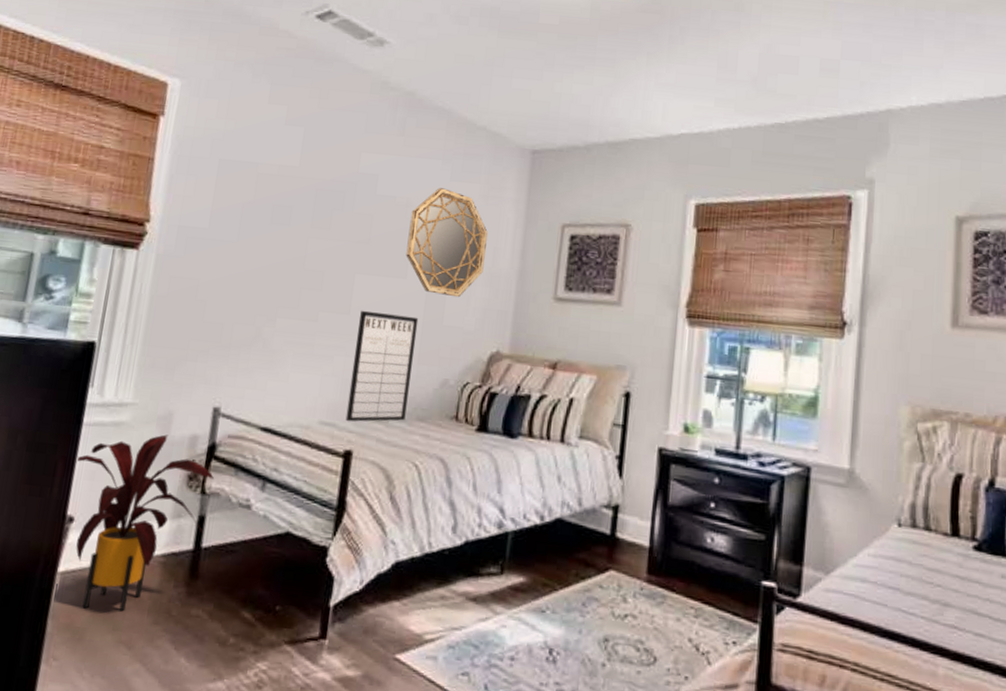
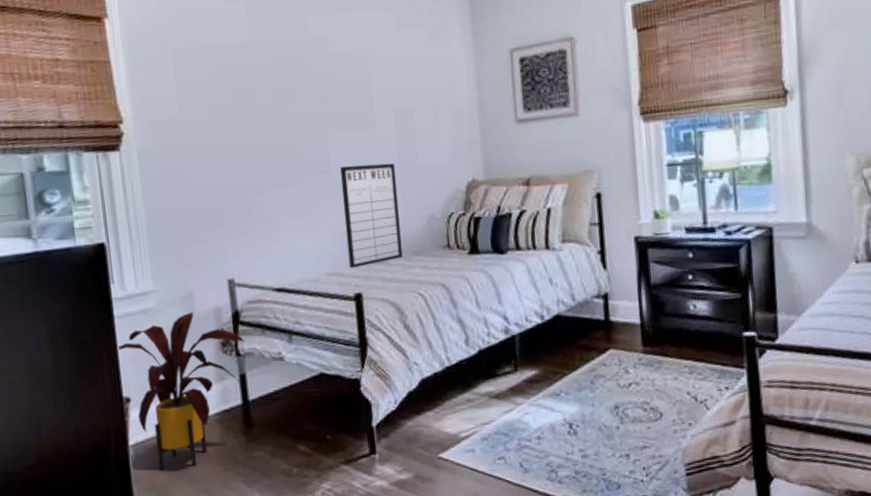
home mirror: present [406,188,488,298] -> none [366,36,445,138]

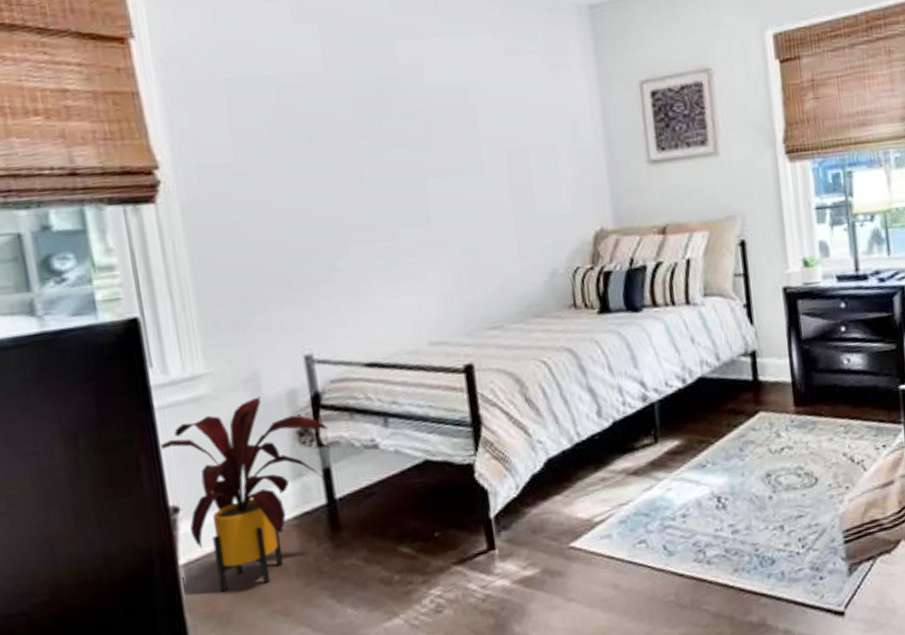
writing board: present [340,163,403,269] -> none [442,211,521,336]

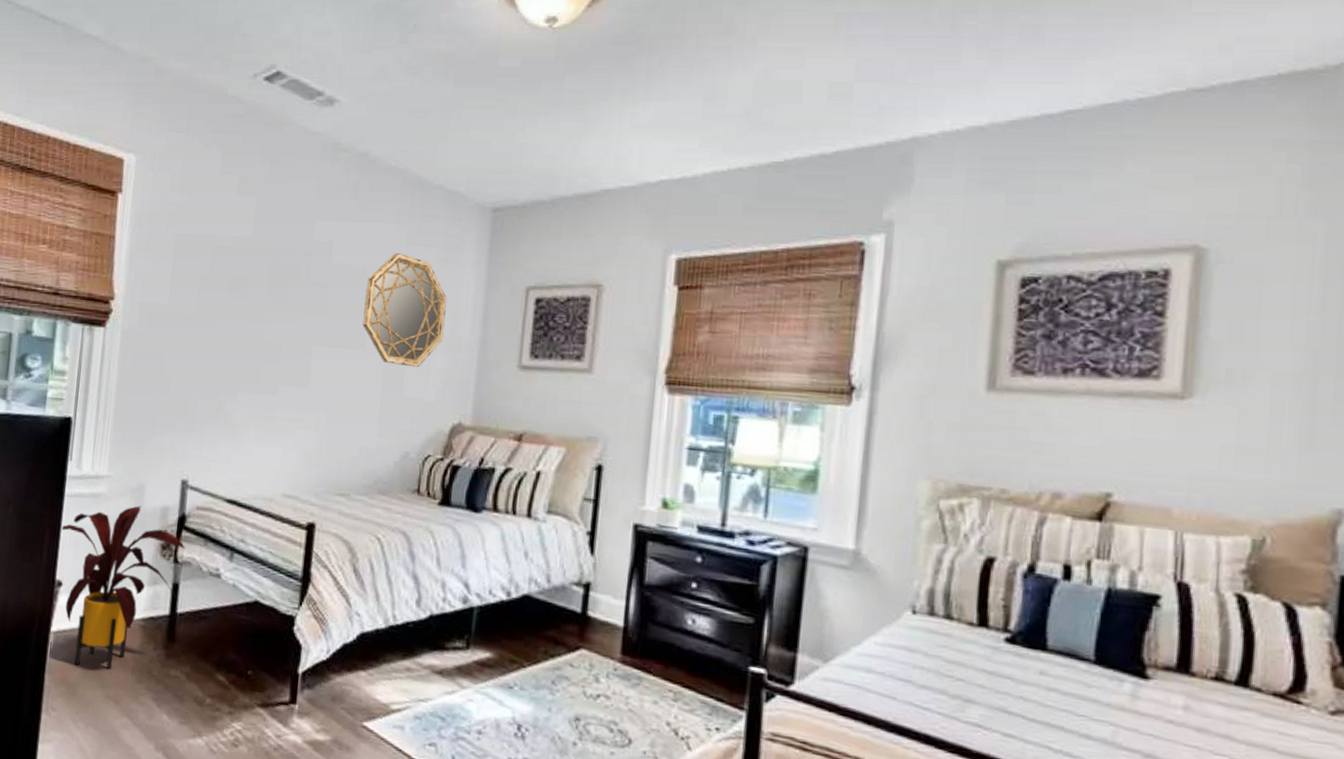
home mirror: none [470,65,567,183] -> present [362,253,447,368]

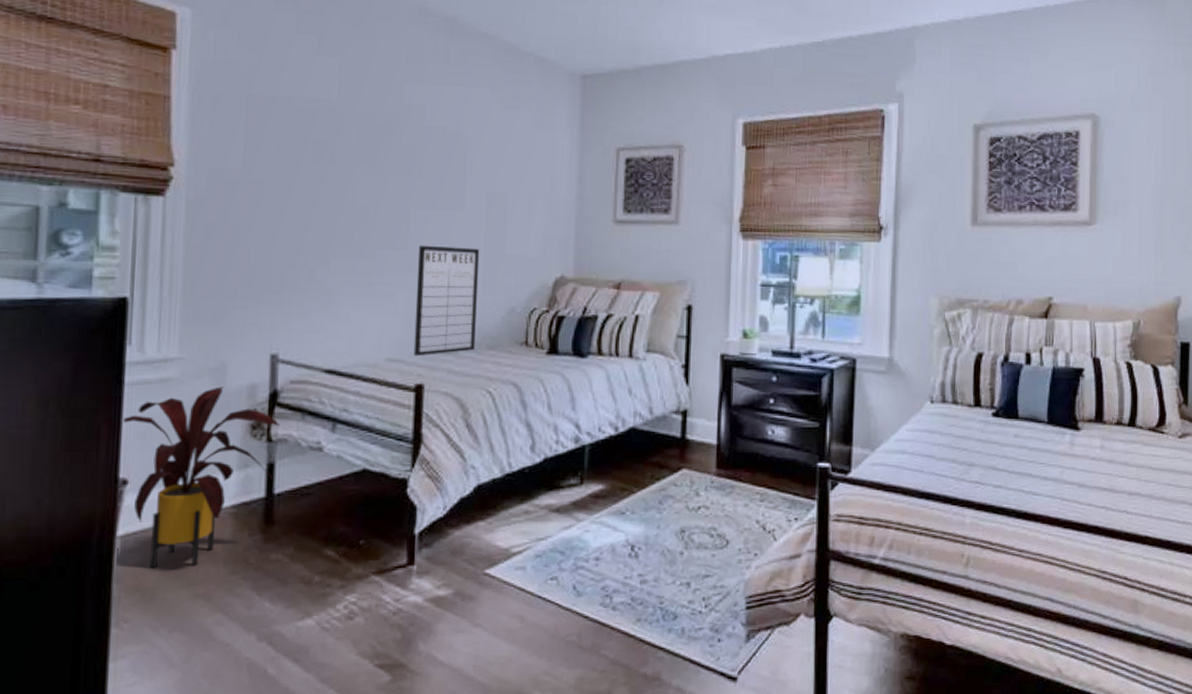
writing board: none [307,382,377,495] -> present [413,245,480,357]
home mirror: present [362,253,447,368] -> none [461,117,543,226]

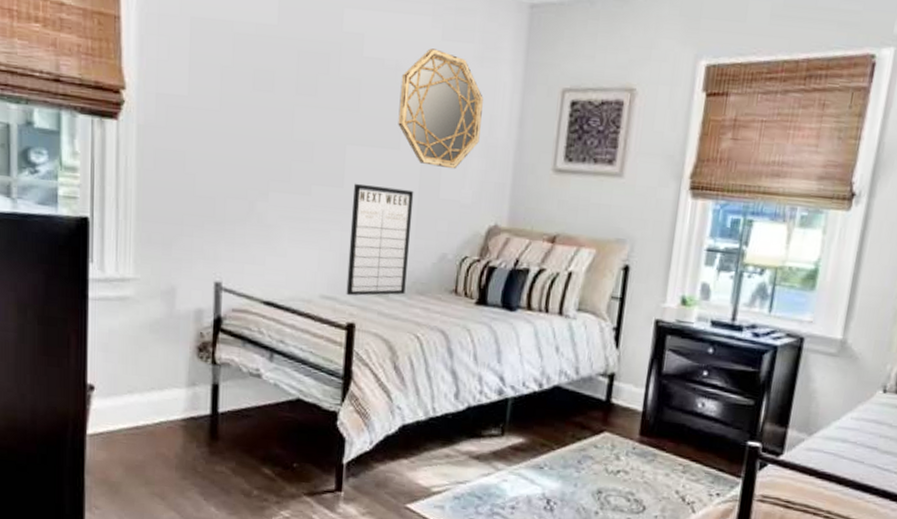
house plant: present [121,386,279,568] -> none [87,308,223,468]
home mirror: none [461,117,543,226] -> present [398,48,483,169]

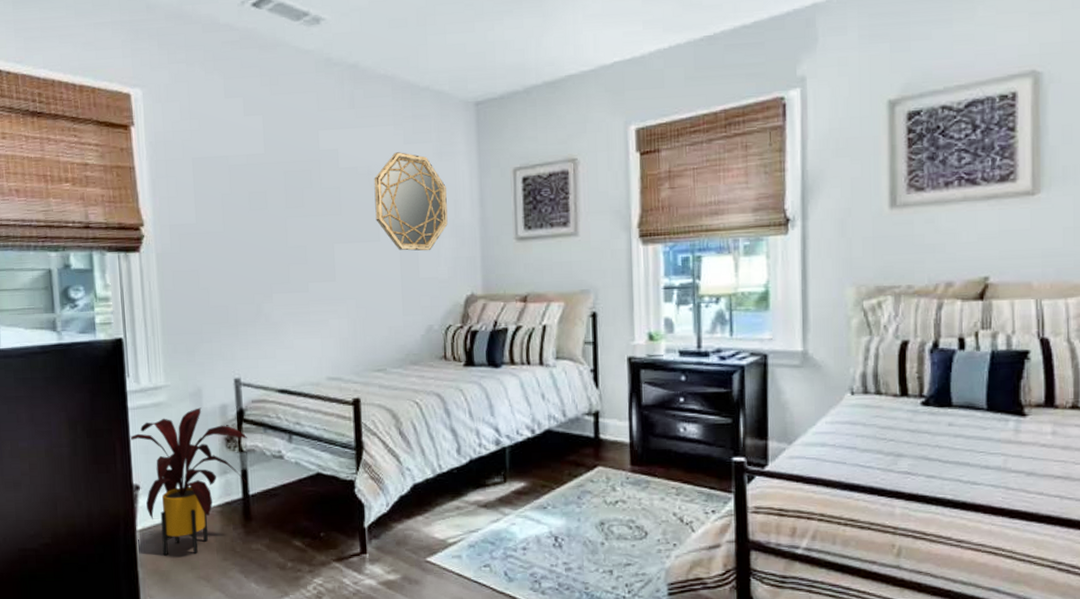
house plant: none [87,308,223,468] -> present [129,407,249,556]
writing board: present [346,183,414,296] -> none [345,274,401,375]

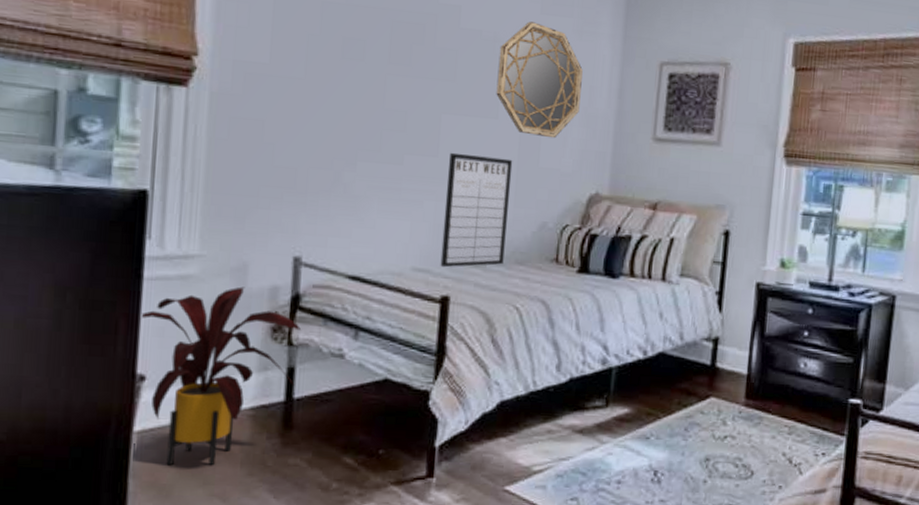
writing board: none [345,274,401,375] -> present [440,152,513,268]

